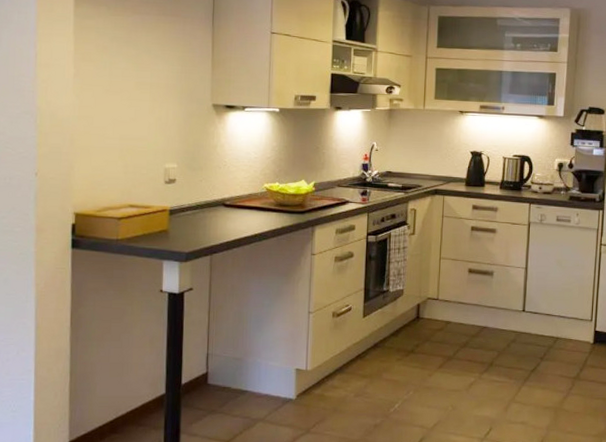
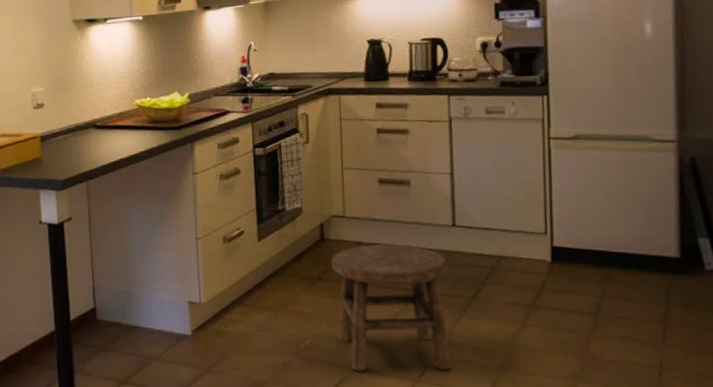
stool: none [423,323,516,431] -> present [331,243,451,371]

